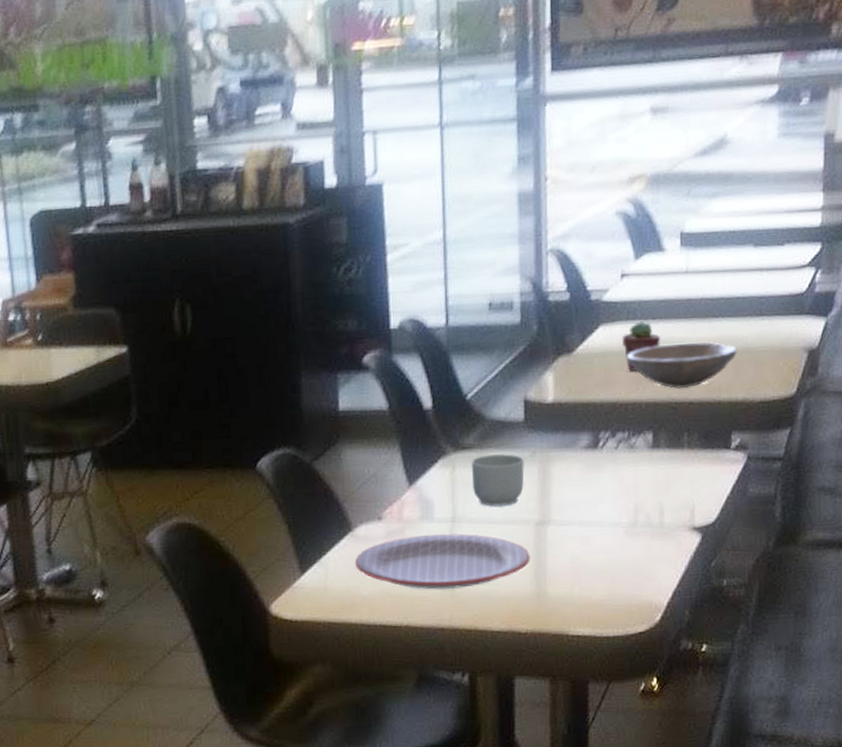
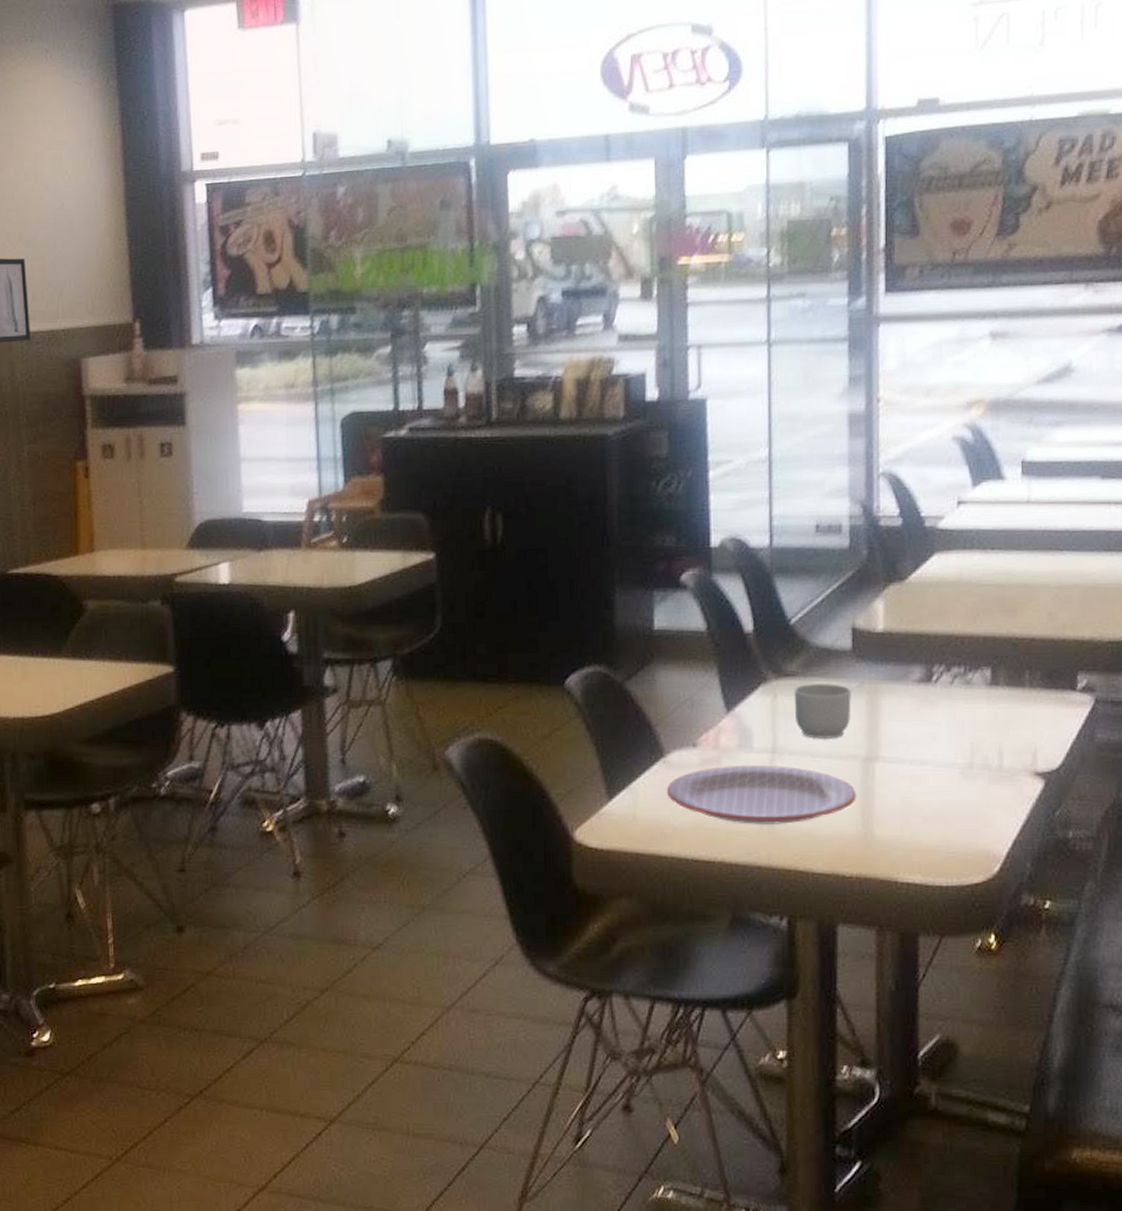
potted succulent: present [621,321,661,372] -> none [957,551,1001,604]
bowl: present [627,342,737,388] -> none [963,575,1083,623]

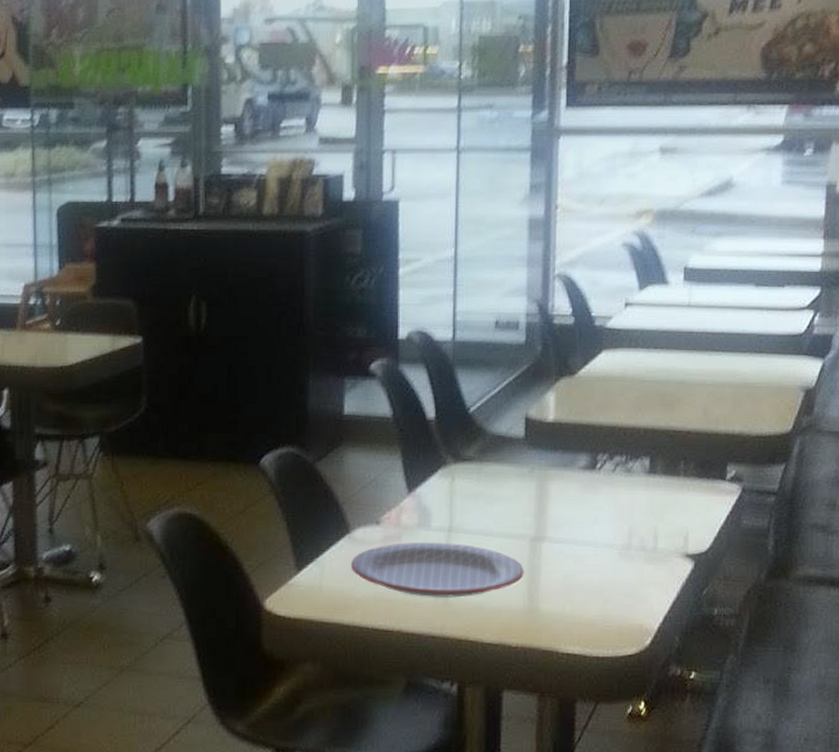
mug: present [793,684,851,739] -> none [470,468,522,519]

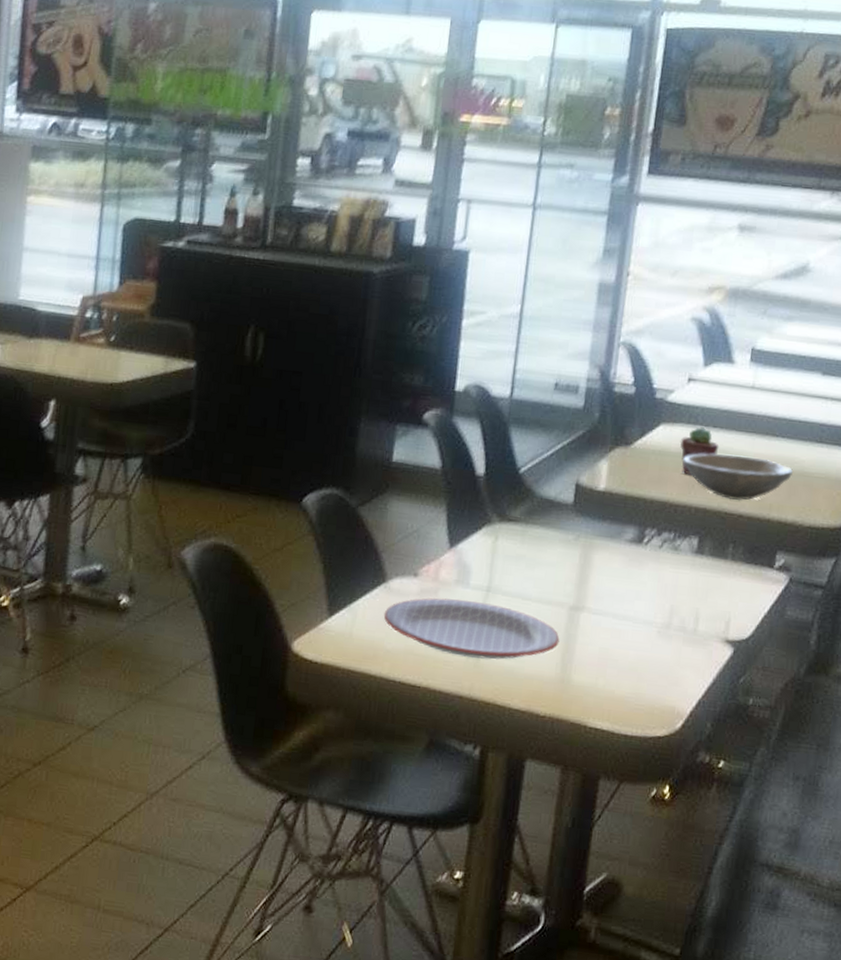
potted succulent: none [623,350,662,398] -> present [680,427,719,476]
bowl: none [627,373,735,417] -> present [683,453,793,500]

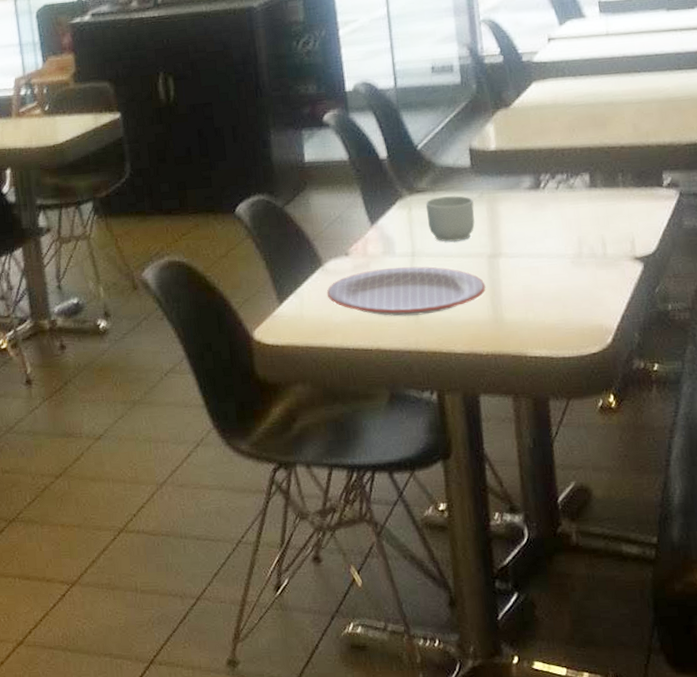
mug: none [512,531,567,585] -> present [425,196,475,242]
potted succulent: present [680,427,719,476] -> none [553,78,589,122]
bowl: present [683,453,793,500] -> none [559,94,661,135]

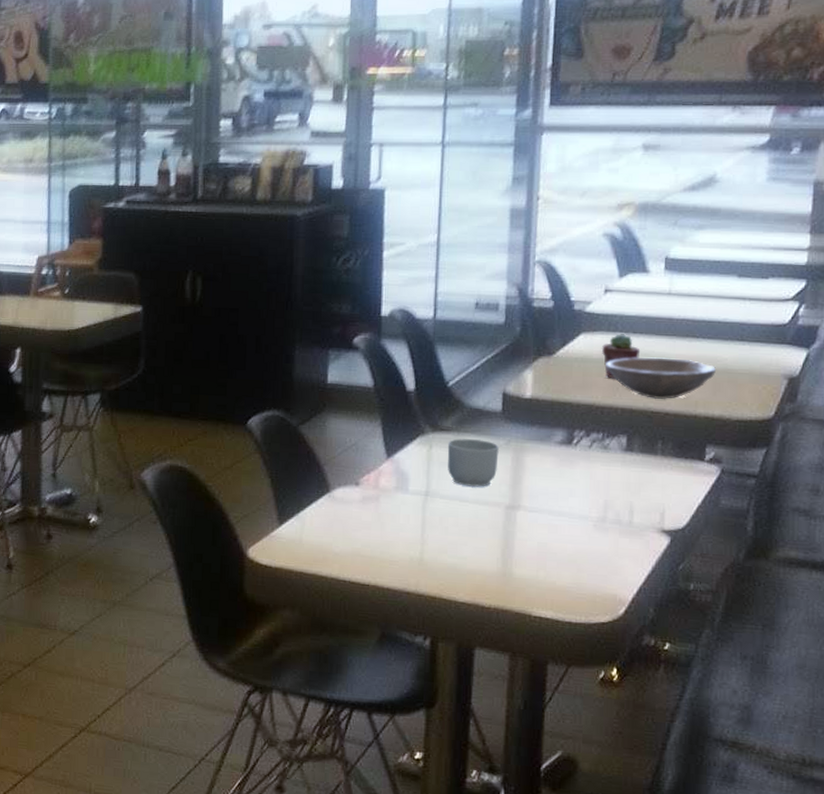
plate: present [326,266,486,317] -> none [330,503,499,558]
potted succulent: none [553,78,589,122] -> present [601,334,641,379]
bowl: none [559,94,661,135] -> present [606,357,716,399]

